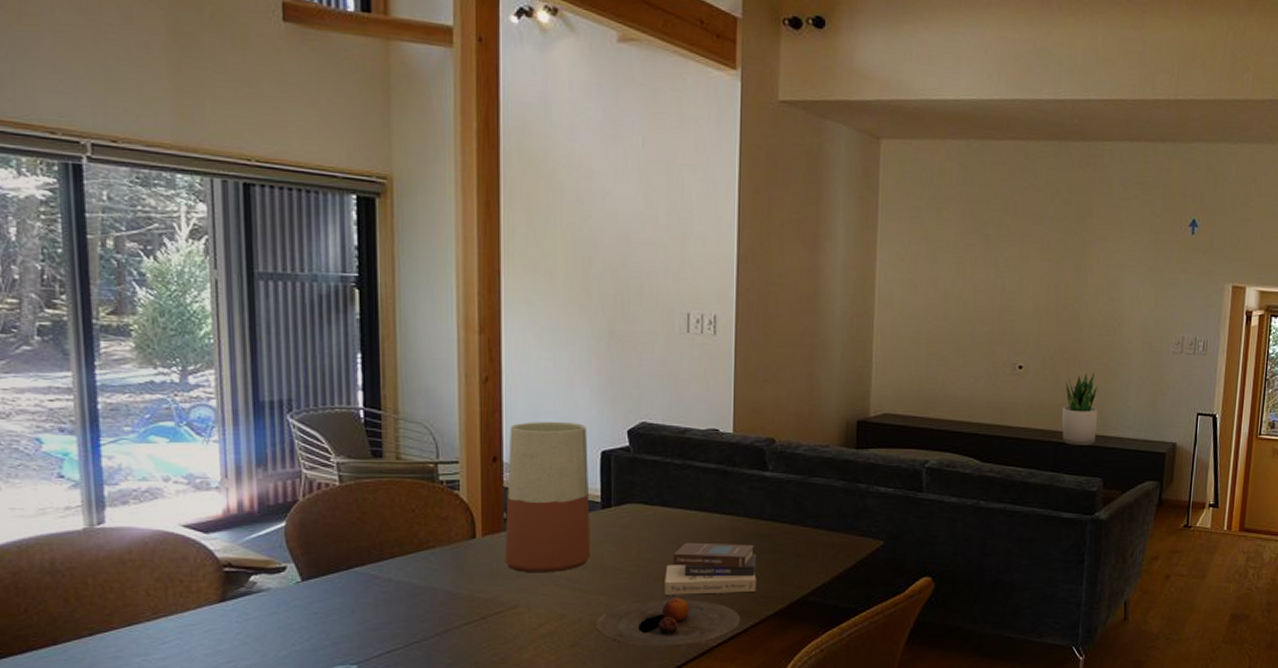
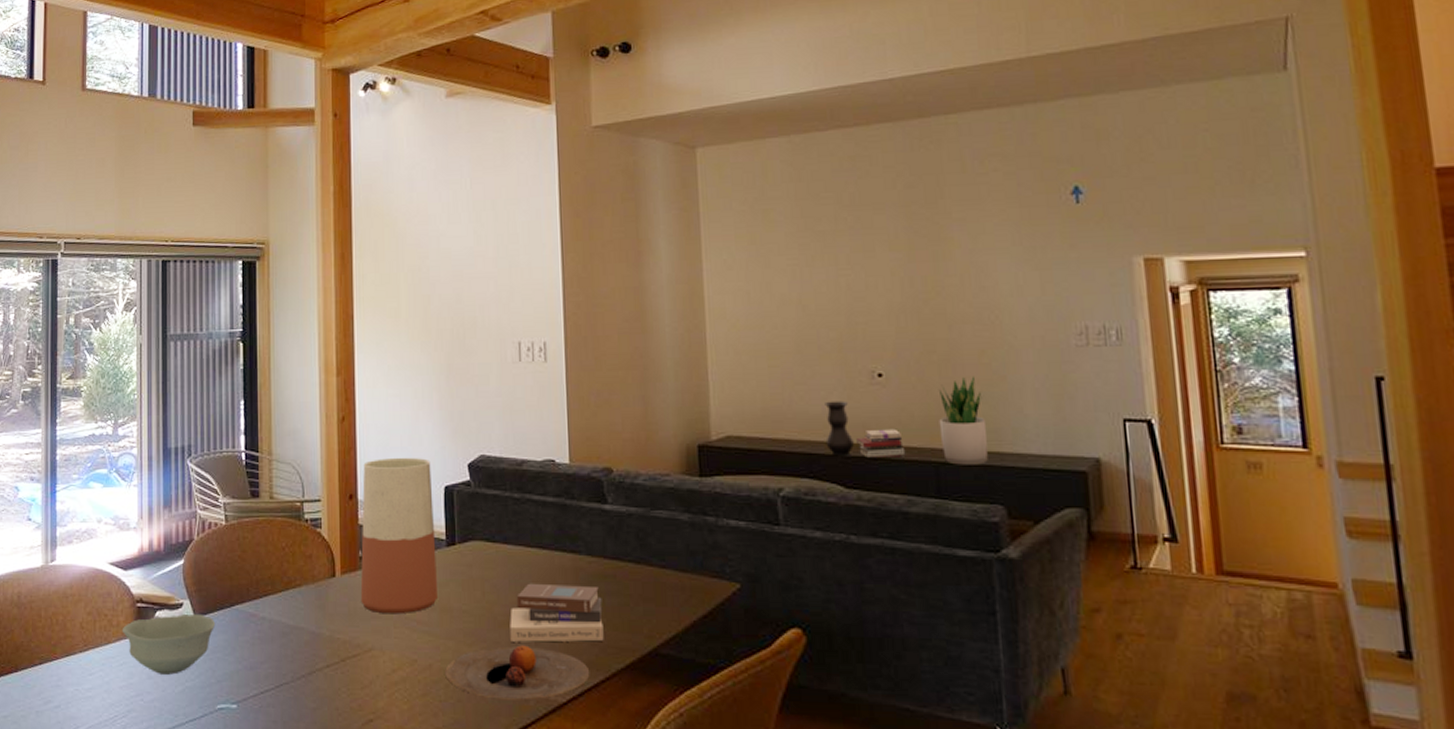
bowl: none [204,577,329,640] -> present [121,613,216,675]
vase: none [969,387,992,435] -> present [825,401,854,456]
books: none [994,413,1033,437] -> present [856,428,906,458]

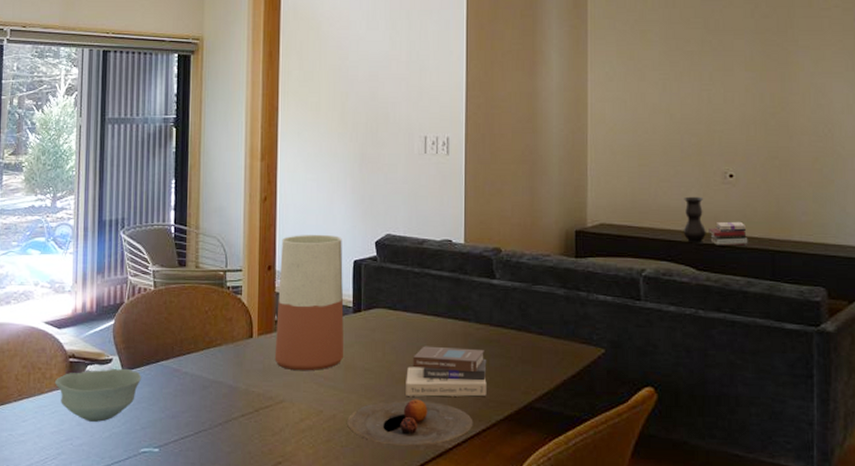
planter: present [938,376,989,465] -> none [777,179,816,254]

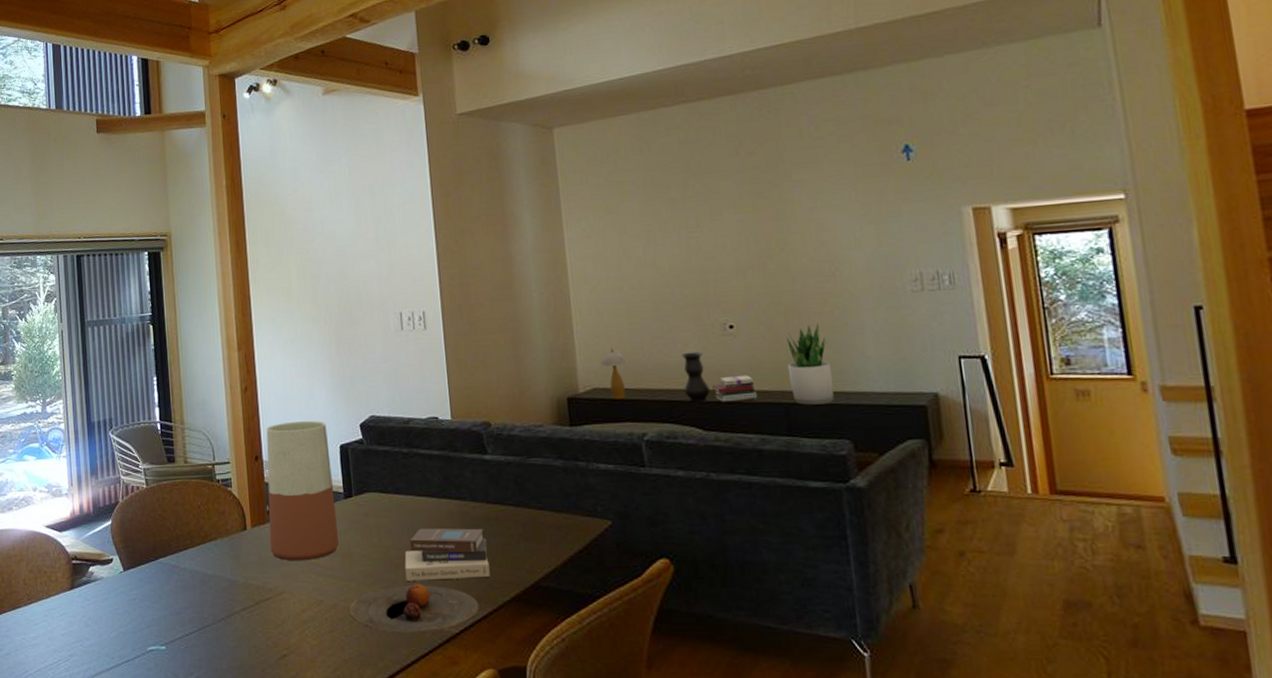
bowl: present [54,368,142,422] -> none [60,567,143,622]
table lamp: none [609,186,635,235] -> present [600,347,629,399]
planter: none [777,179,816,254] -> present [785,323,834,405]

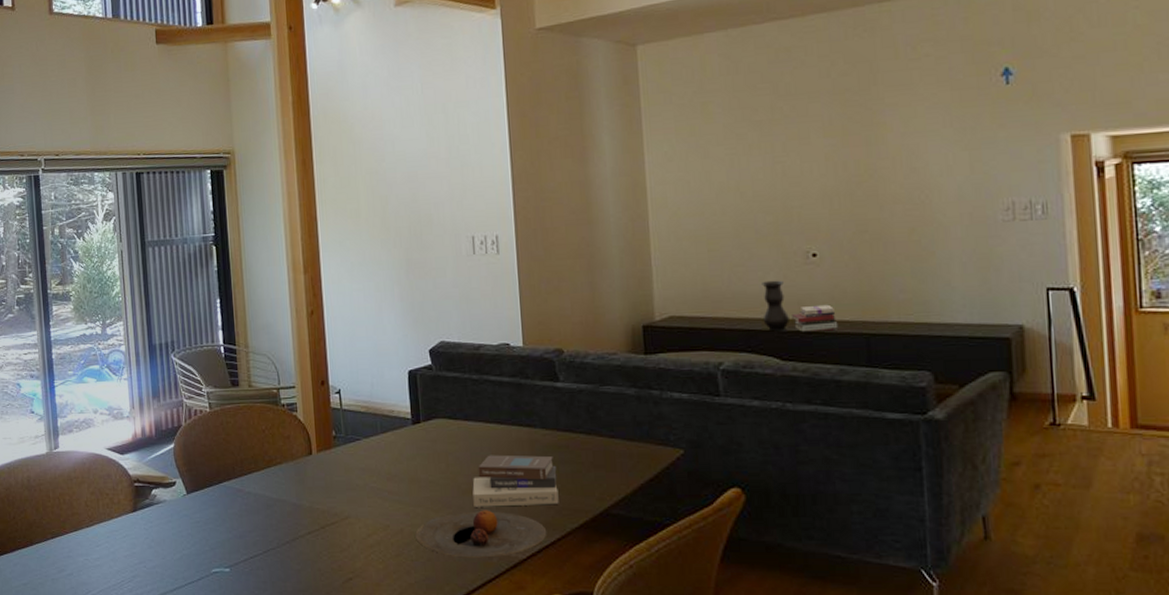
vase: present [266,420,340,561] -> none [333,345,407,486]
table lamp: present [600,347,629,399] -> none [677,274,707,328]
planter: present [785,323,834,405] -> none [869,252,917,336]

